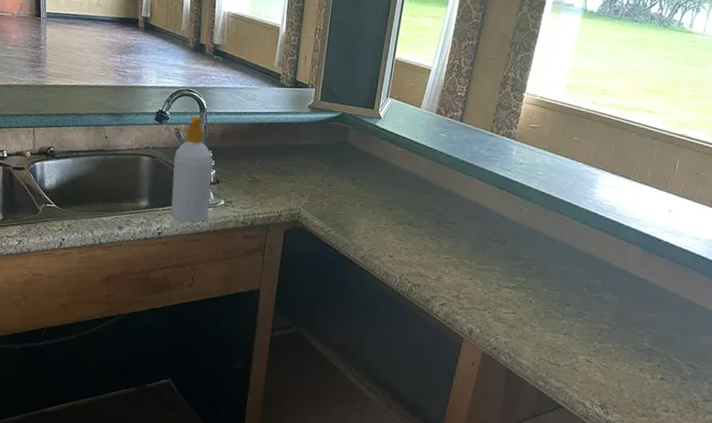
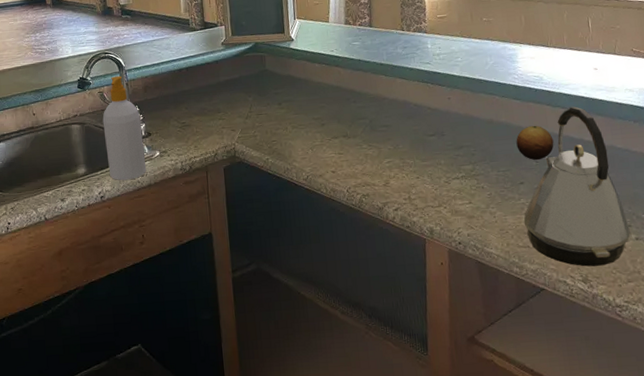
kettle: none [560,242,659,397] -> present [523,106,631,267]
fruit: none [573,252,610,287] -> present [516,125,554,161]

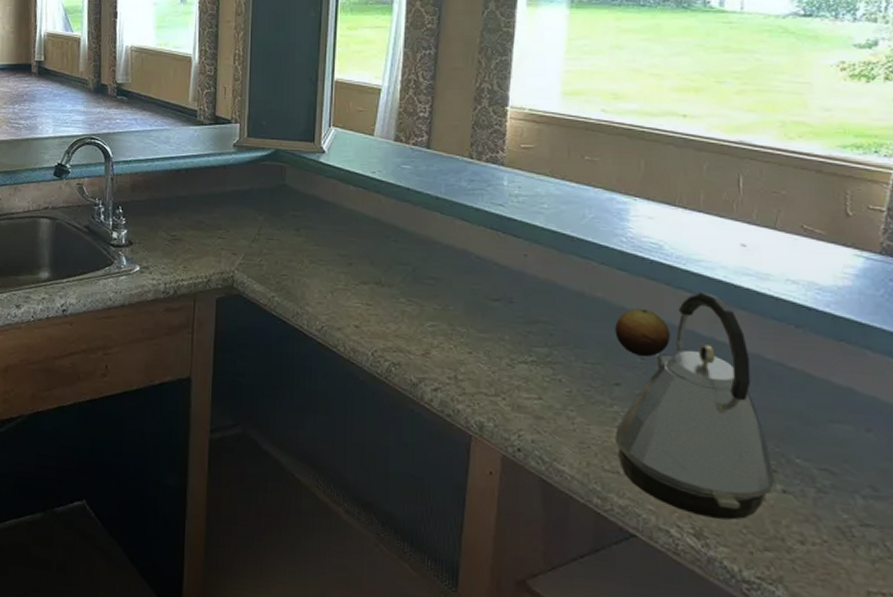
soap bottle: present [102,76,147,181] -> none [76,167,123,296]

